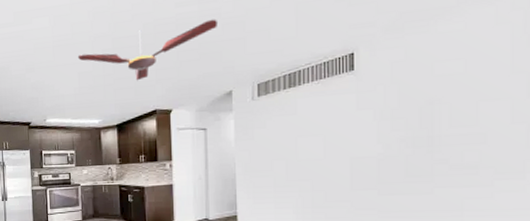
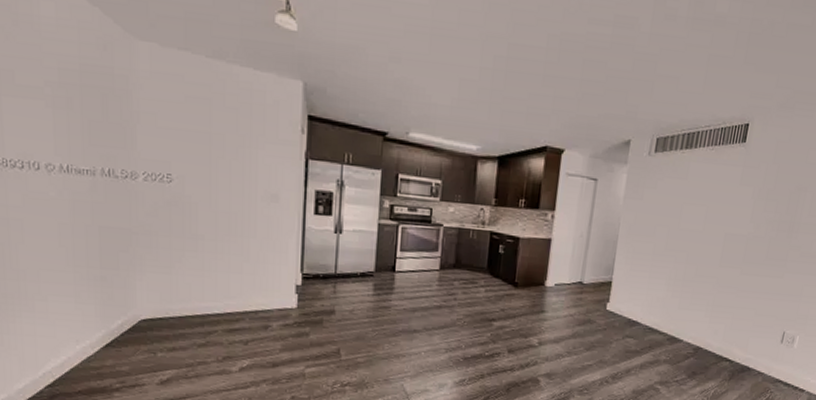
ceiling fan: present [77,19,219,81] -> none [461,41,631,106]

